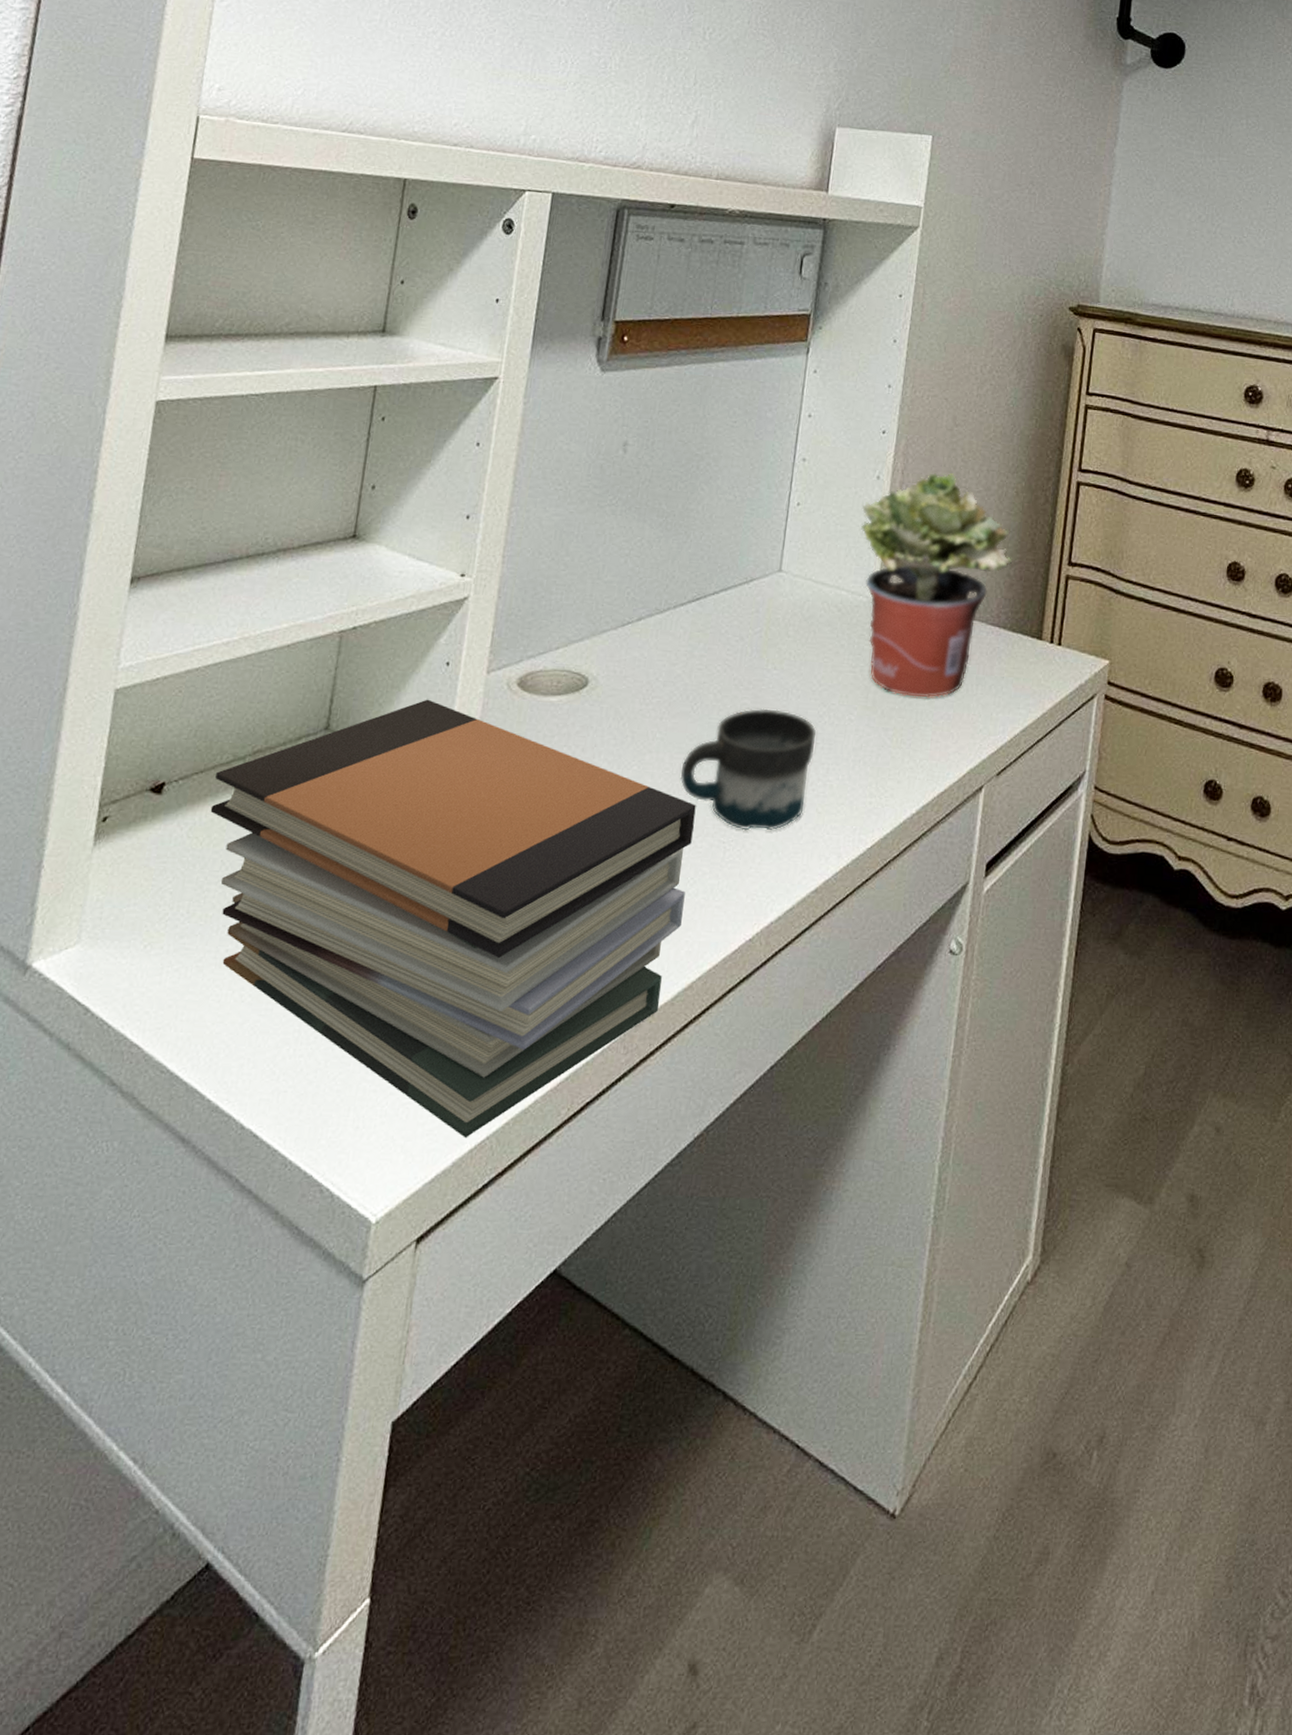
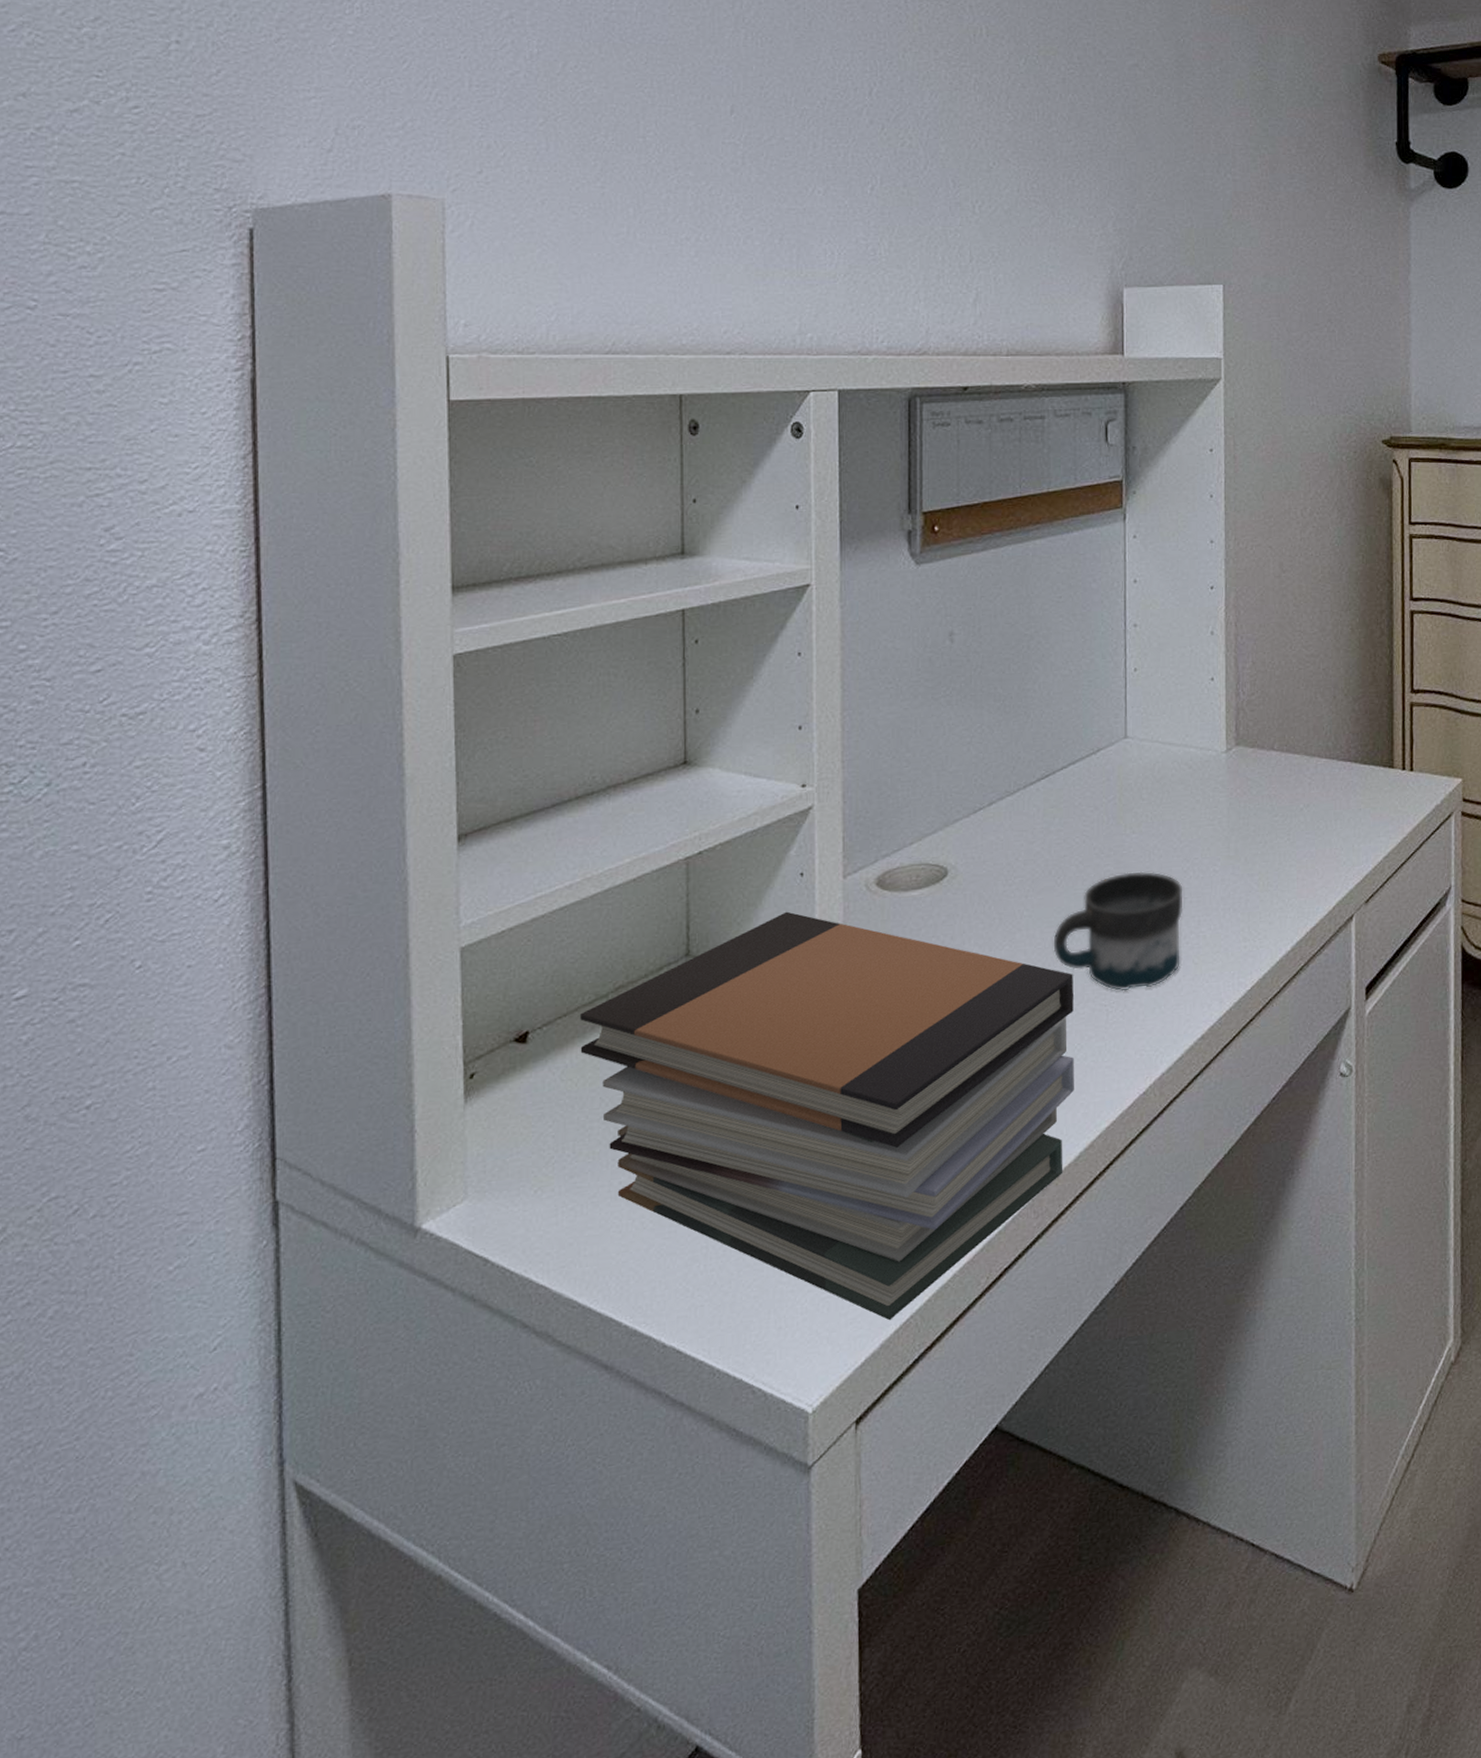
potted plant: present [861,472,1013,698] -> none [1199,619,1356,841]

